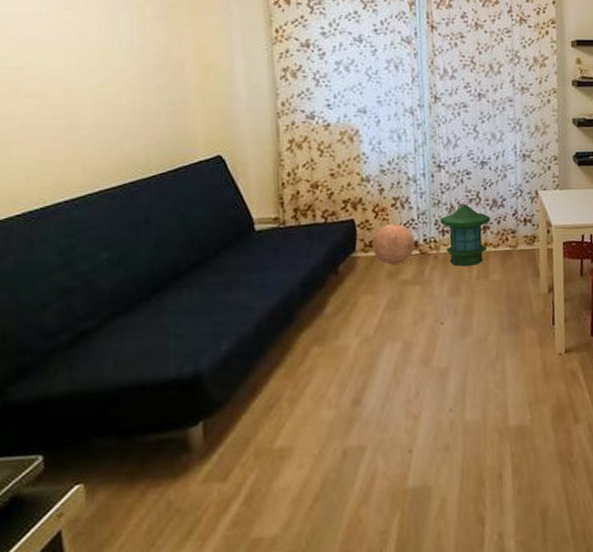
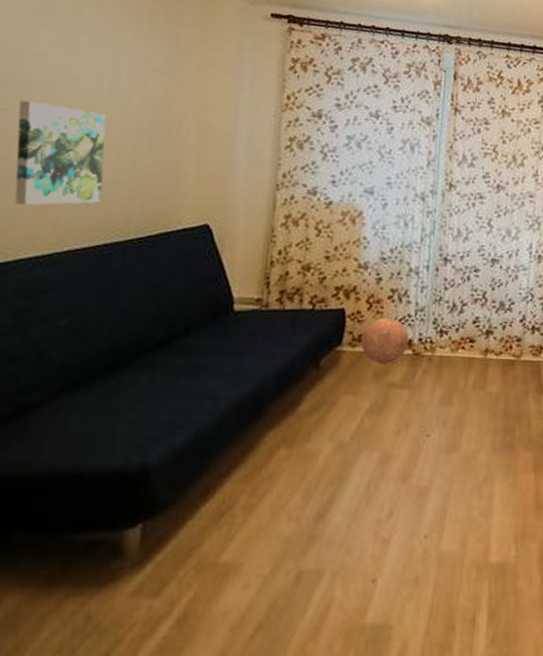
wall art: none [31,58,121,155] -> present [15,100,106,206]
lantern: present [440,203,491,267] -> none [439,302,496,373]

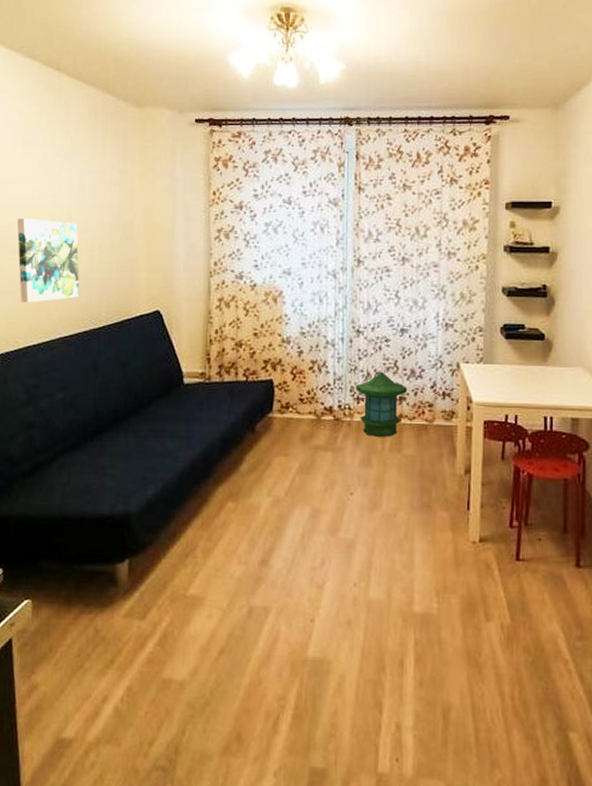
decorative ball: present [360,317,409,363] -> none [288,387,329,428]
lantern: none [439,302,496,373] -> present [356,371,408,437]

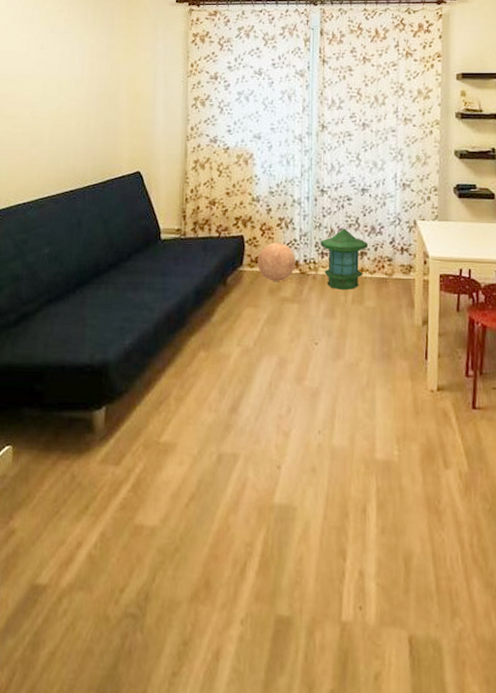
wall art: present [16,218,80,303] -> none [12,87,68,165]
decorative ball: none [288,387,329,428] -> present [257,242,296,281]

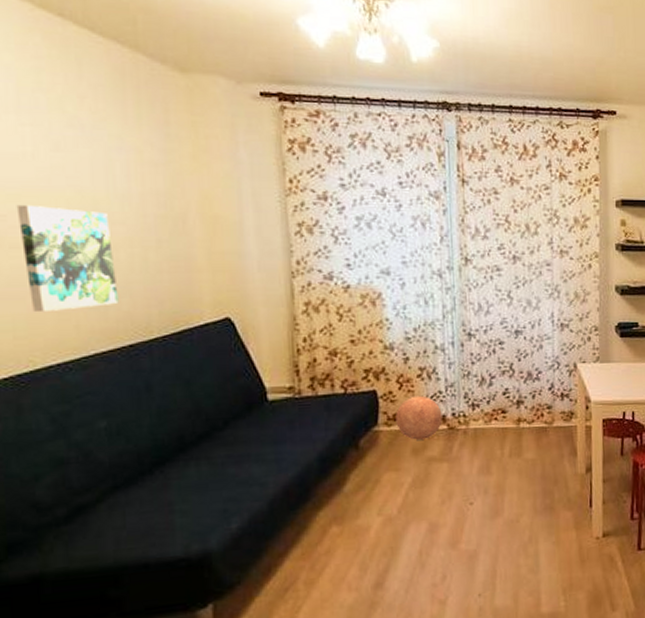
wall art: none [12,87,68,165] -> present [16,204,119,313]
lantern: present [320,228,369,290] -> none [470,375,526,443]

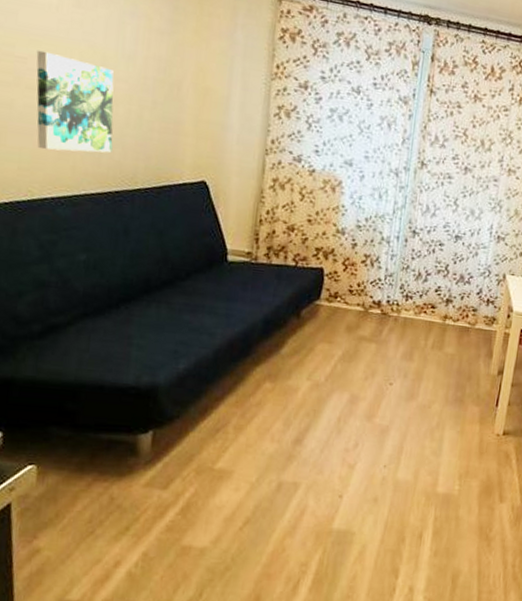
decorative ball: present [395,395,442,440] -> none [336,279,378,320]

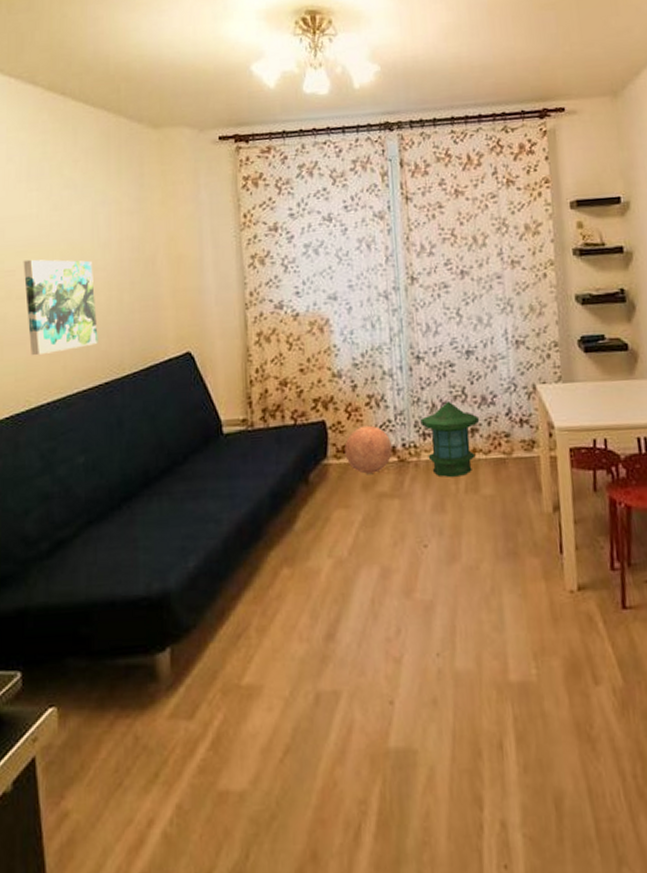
decorative ball: none [336,279,378,320] -> present [344,425,392,474]
lantern: none [406,273,456,335] -> present [420,400,480,477]

